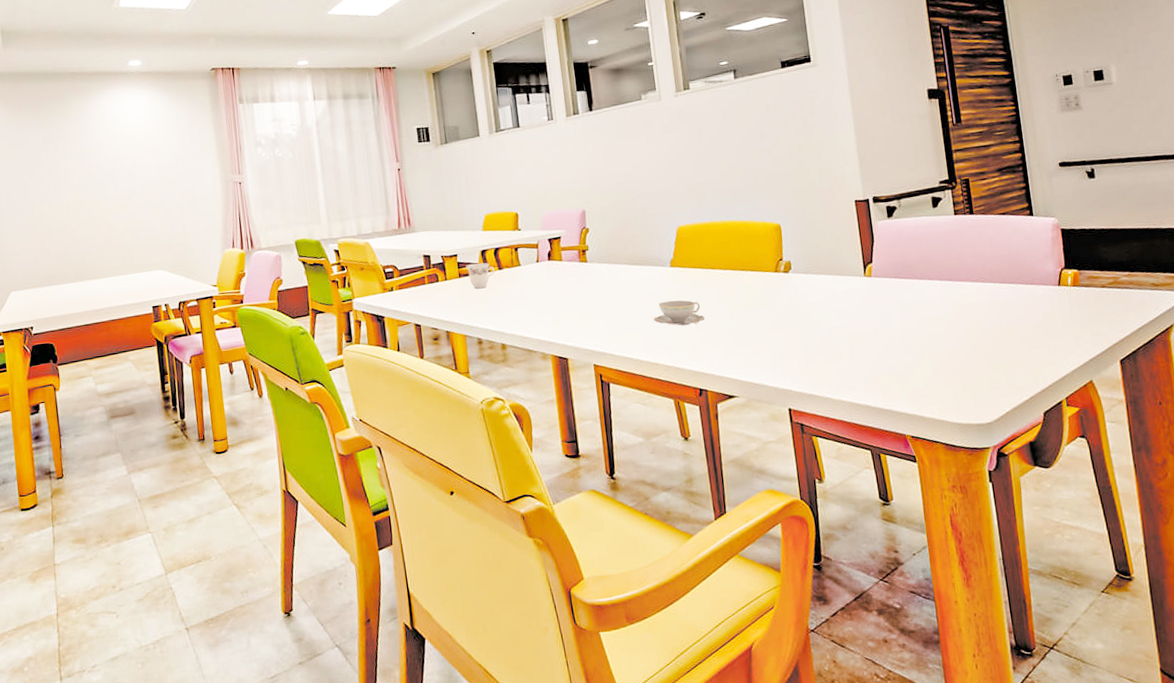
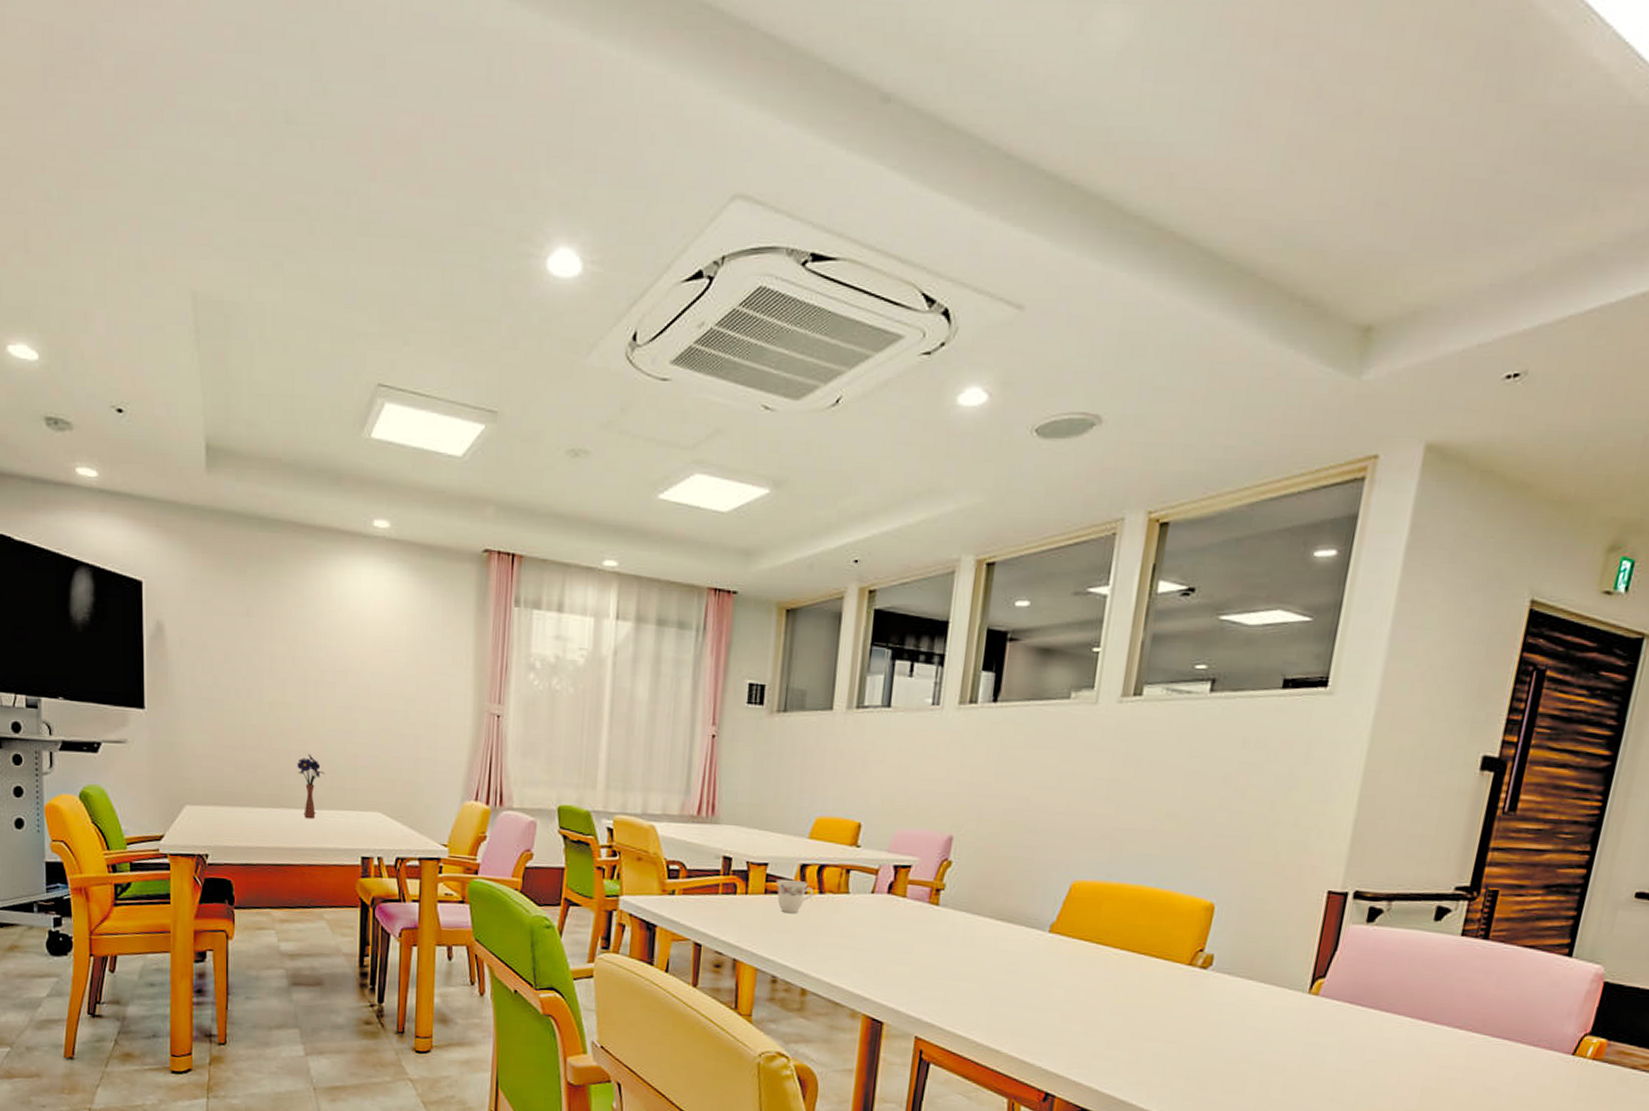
flower arrangement: none [94,235,116,285] -> present [297,753,325,820]
teacup: present [653,300,705,326] -> none [1008,975,1078,1011]

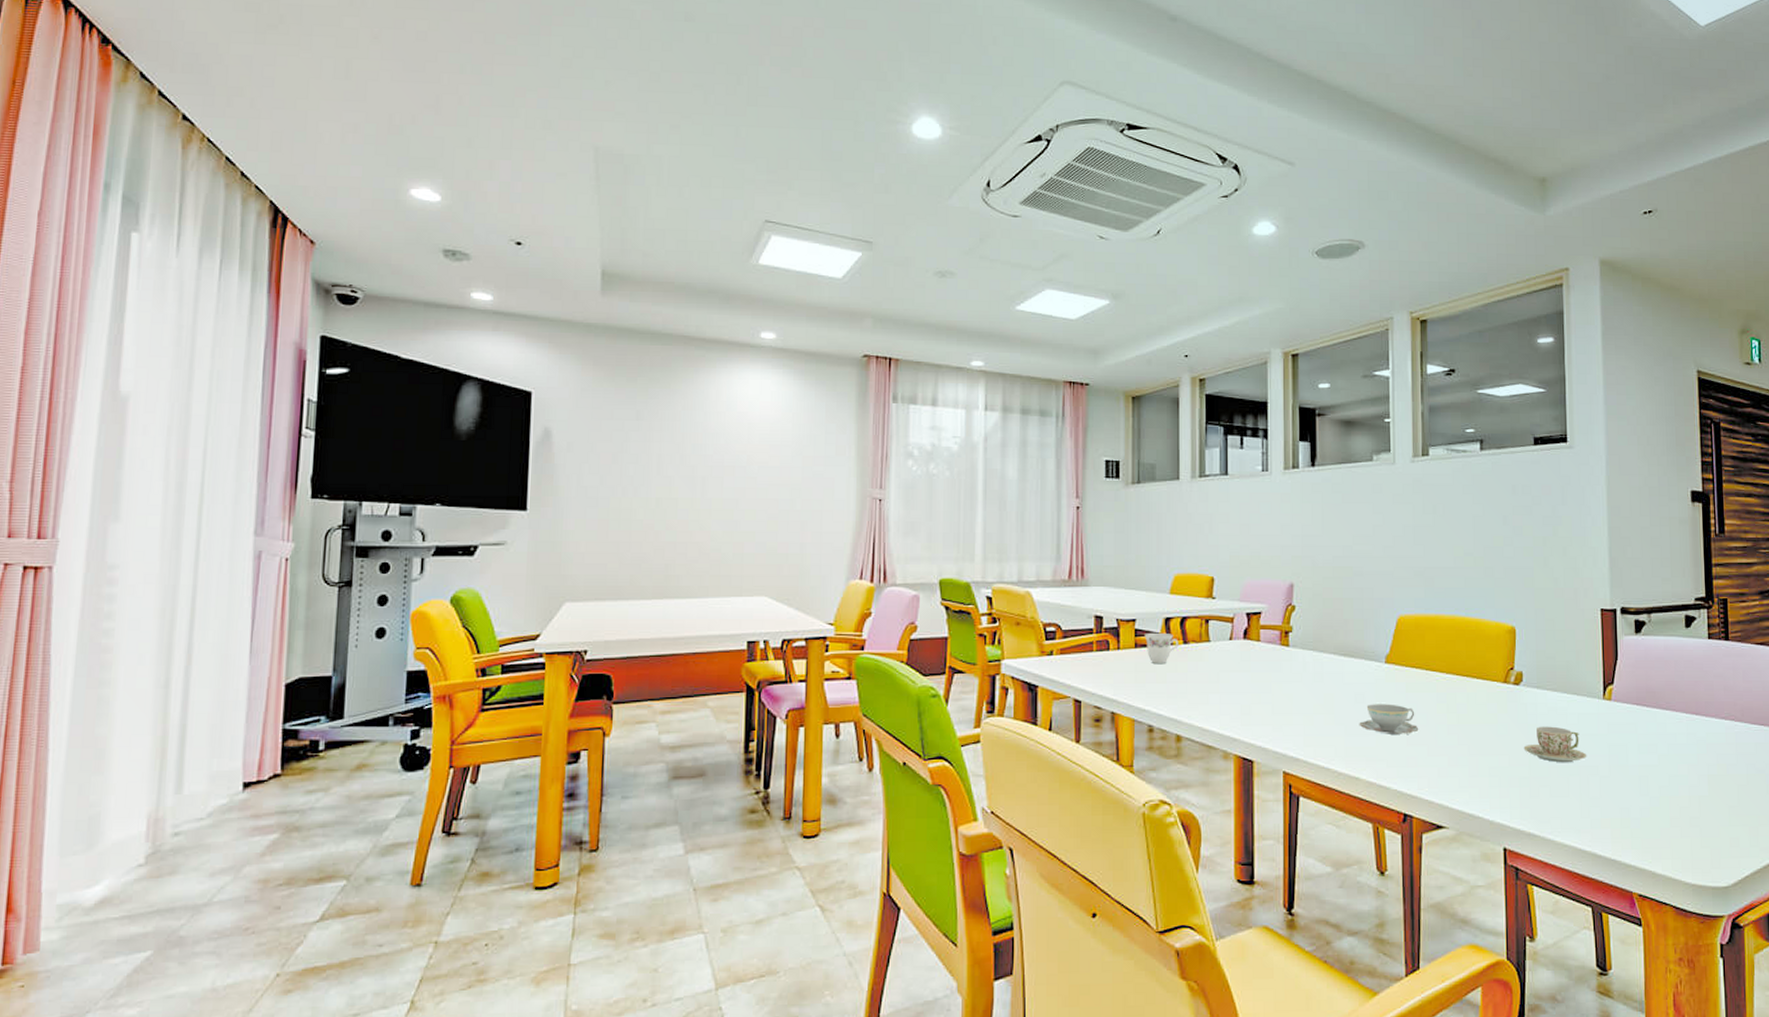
flower arrangement: present [297,753,325,820] -> none [683,544,711,608]
teacup: none [1008,975,1078,1011] -> present [1359,704,1419,734]
teacup: none [1198,1016,1275,1059] -> present [1523,726,1587,763]

